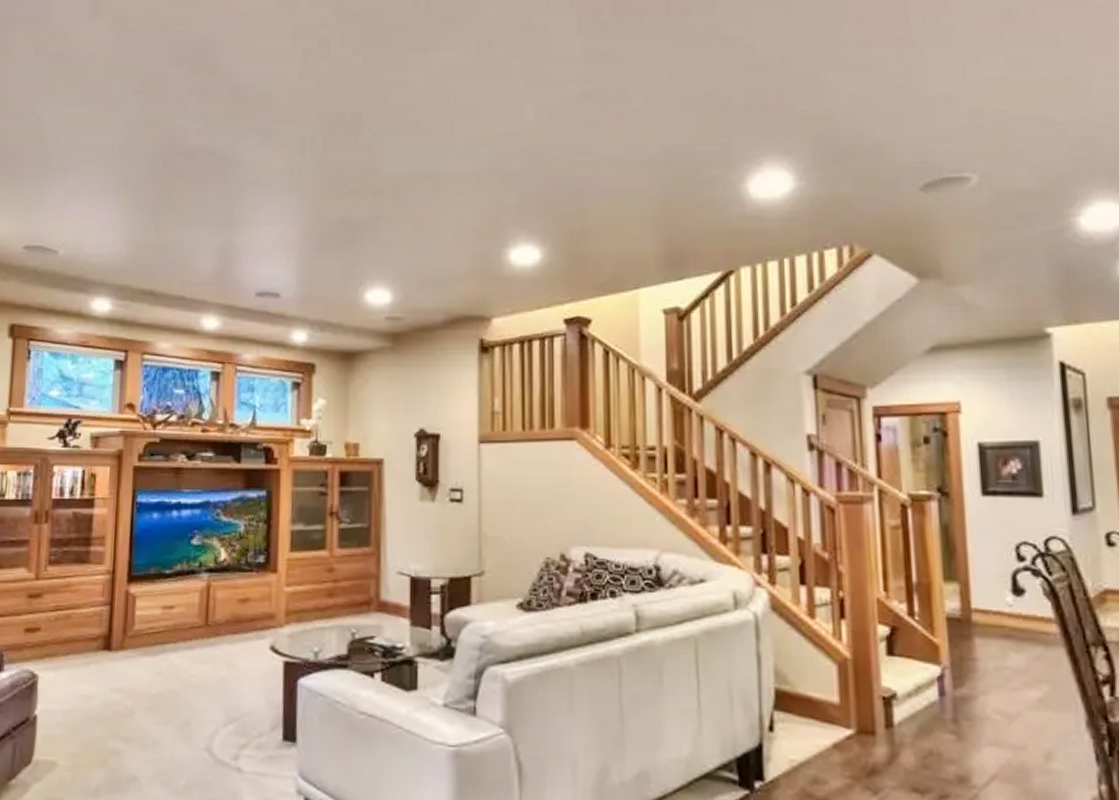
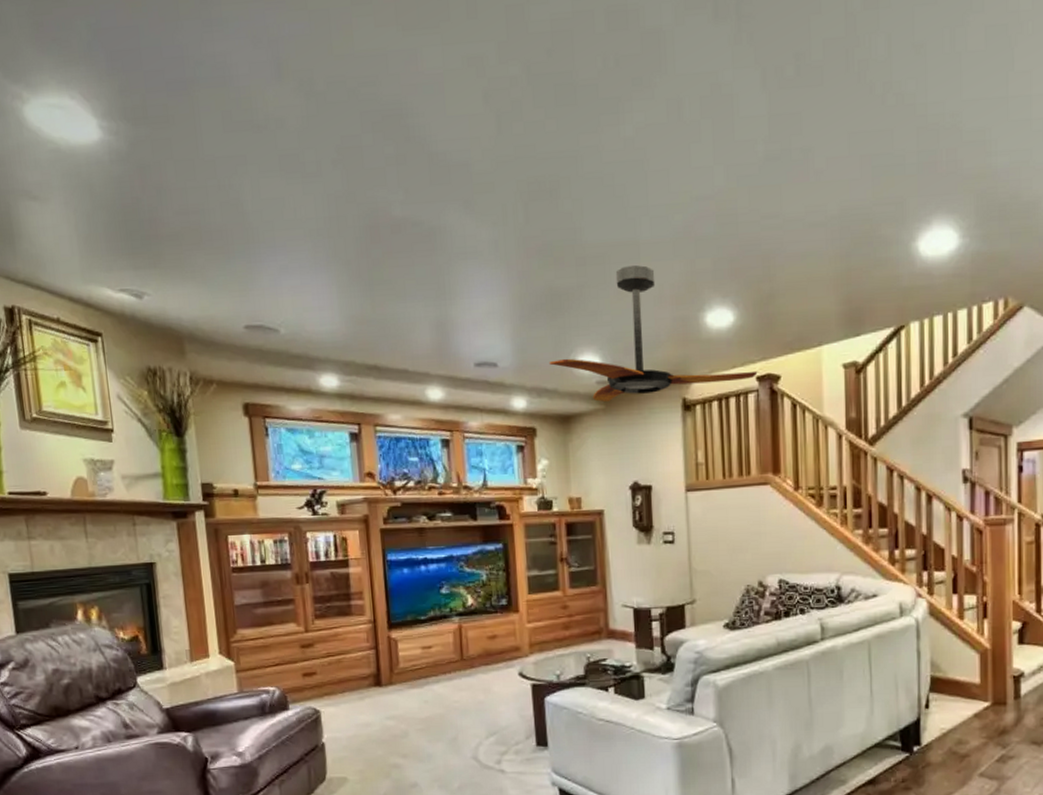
ceiling fan: none [336,199,566,340] -> present [549,265,758,402]

